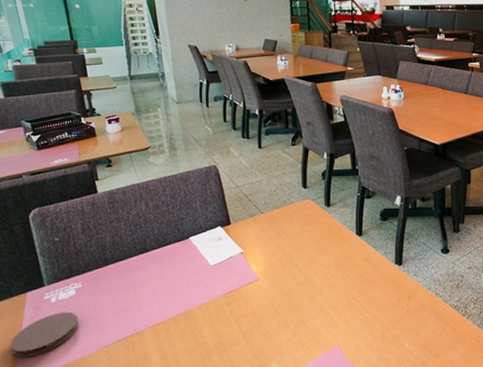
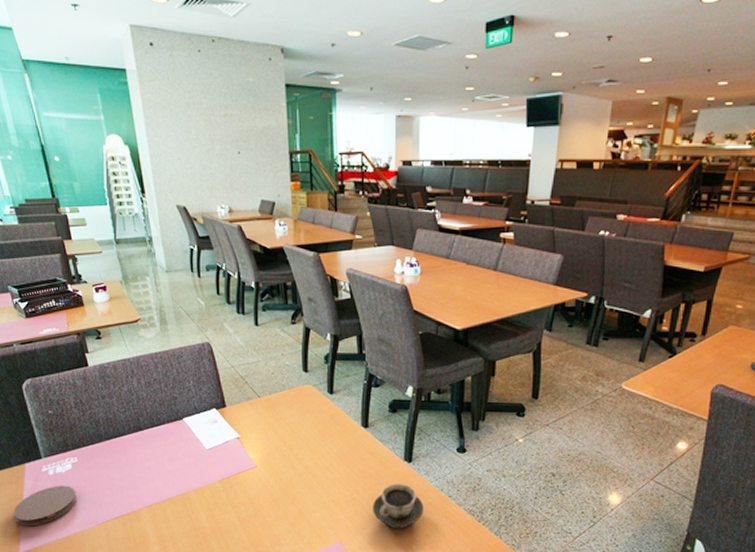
cup: none [368,286,414,329] -> present [373,484,424,529]

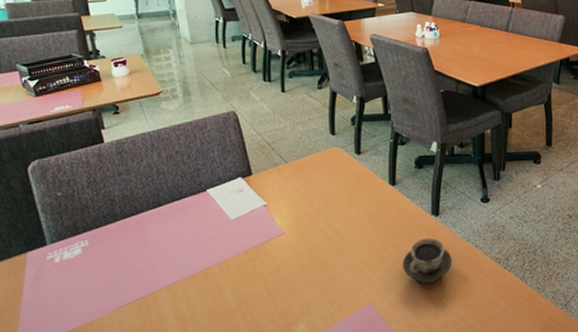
coaster: present [13,485,77,527] -> none [10,272,86,323]

